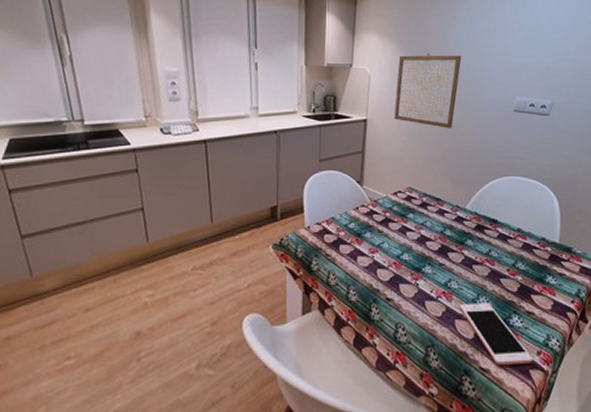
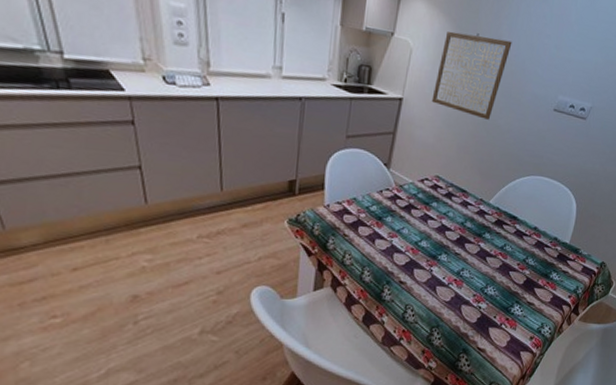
cell phone: present [459,302,533,365] -> none [467,291,525,346]

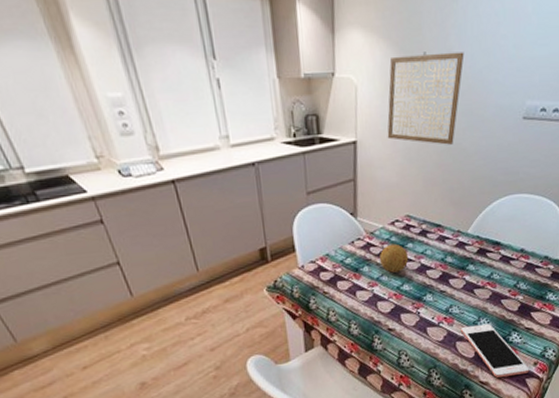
fruit: none [404,200,432,228] -> present [380,243,409,273]
cell phone: none [467,291,525,346] -> present [460,323,529,378]

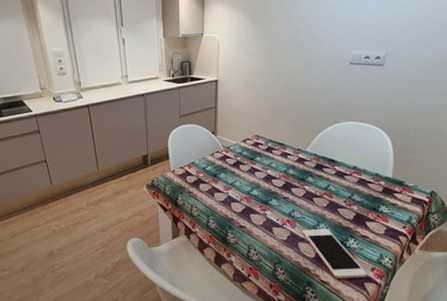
fruit: present [380,243,409,273] -> none [234,157,257,180]
wall art: present [387,52,465,145] -> none [241,17,301,83]

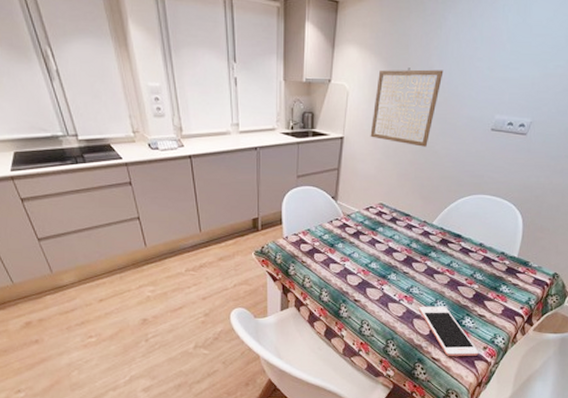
wall art: none [241,17,301,83] -> present [370,68,444,147]

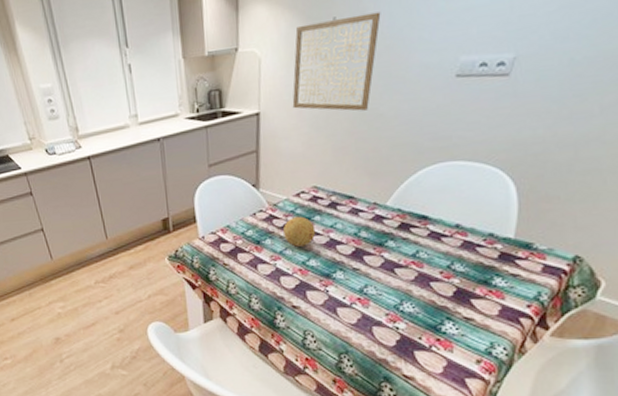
fruit: none [353,226,379,251] -> present [283,216,316,247]
cell phone: present [418,306,479,356] -> none [377,308,470,373]

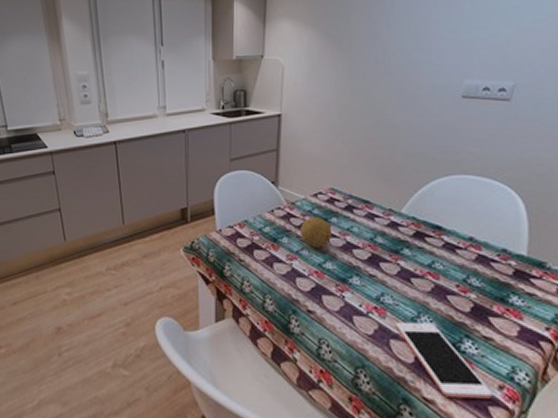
wall art: present [292,11,381,111] -> none [312,36,393,121]
cell phone: none [377,308,470,373] -> present [394,321,493,399]

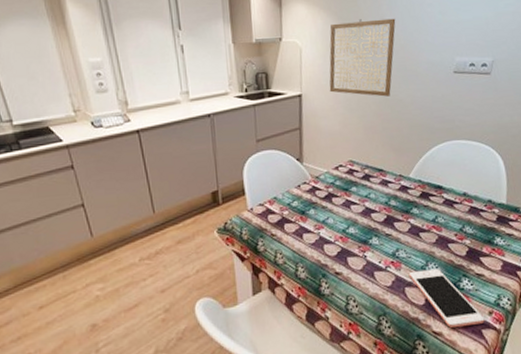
fruit: present [301,216,333,248] -> none [325,187,353,216]
wall art: none [312,36,393,121] -> present [329,18,396,97]

